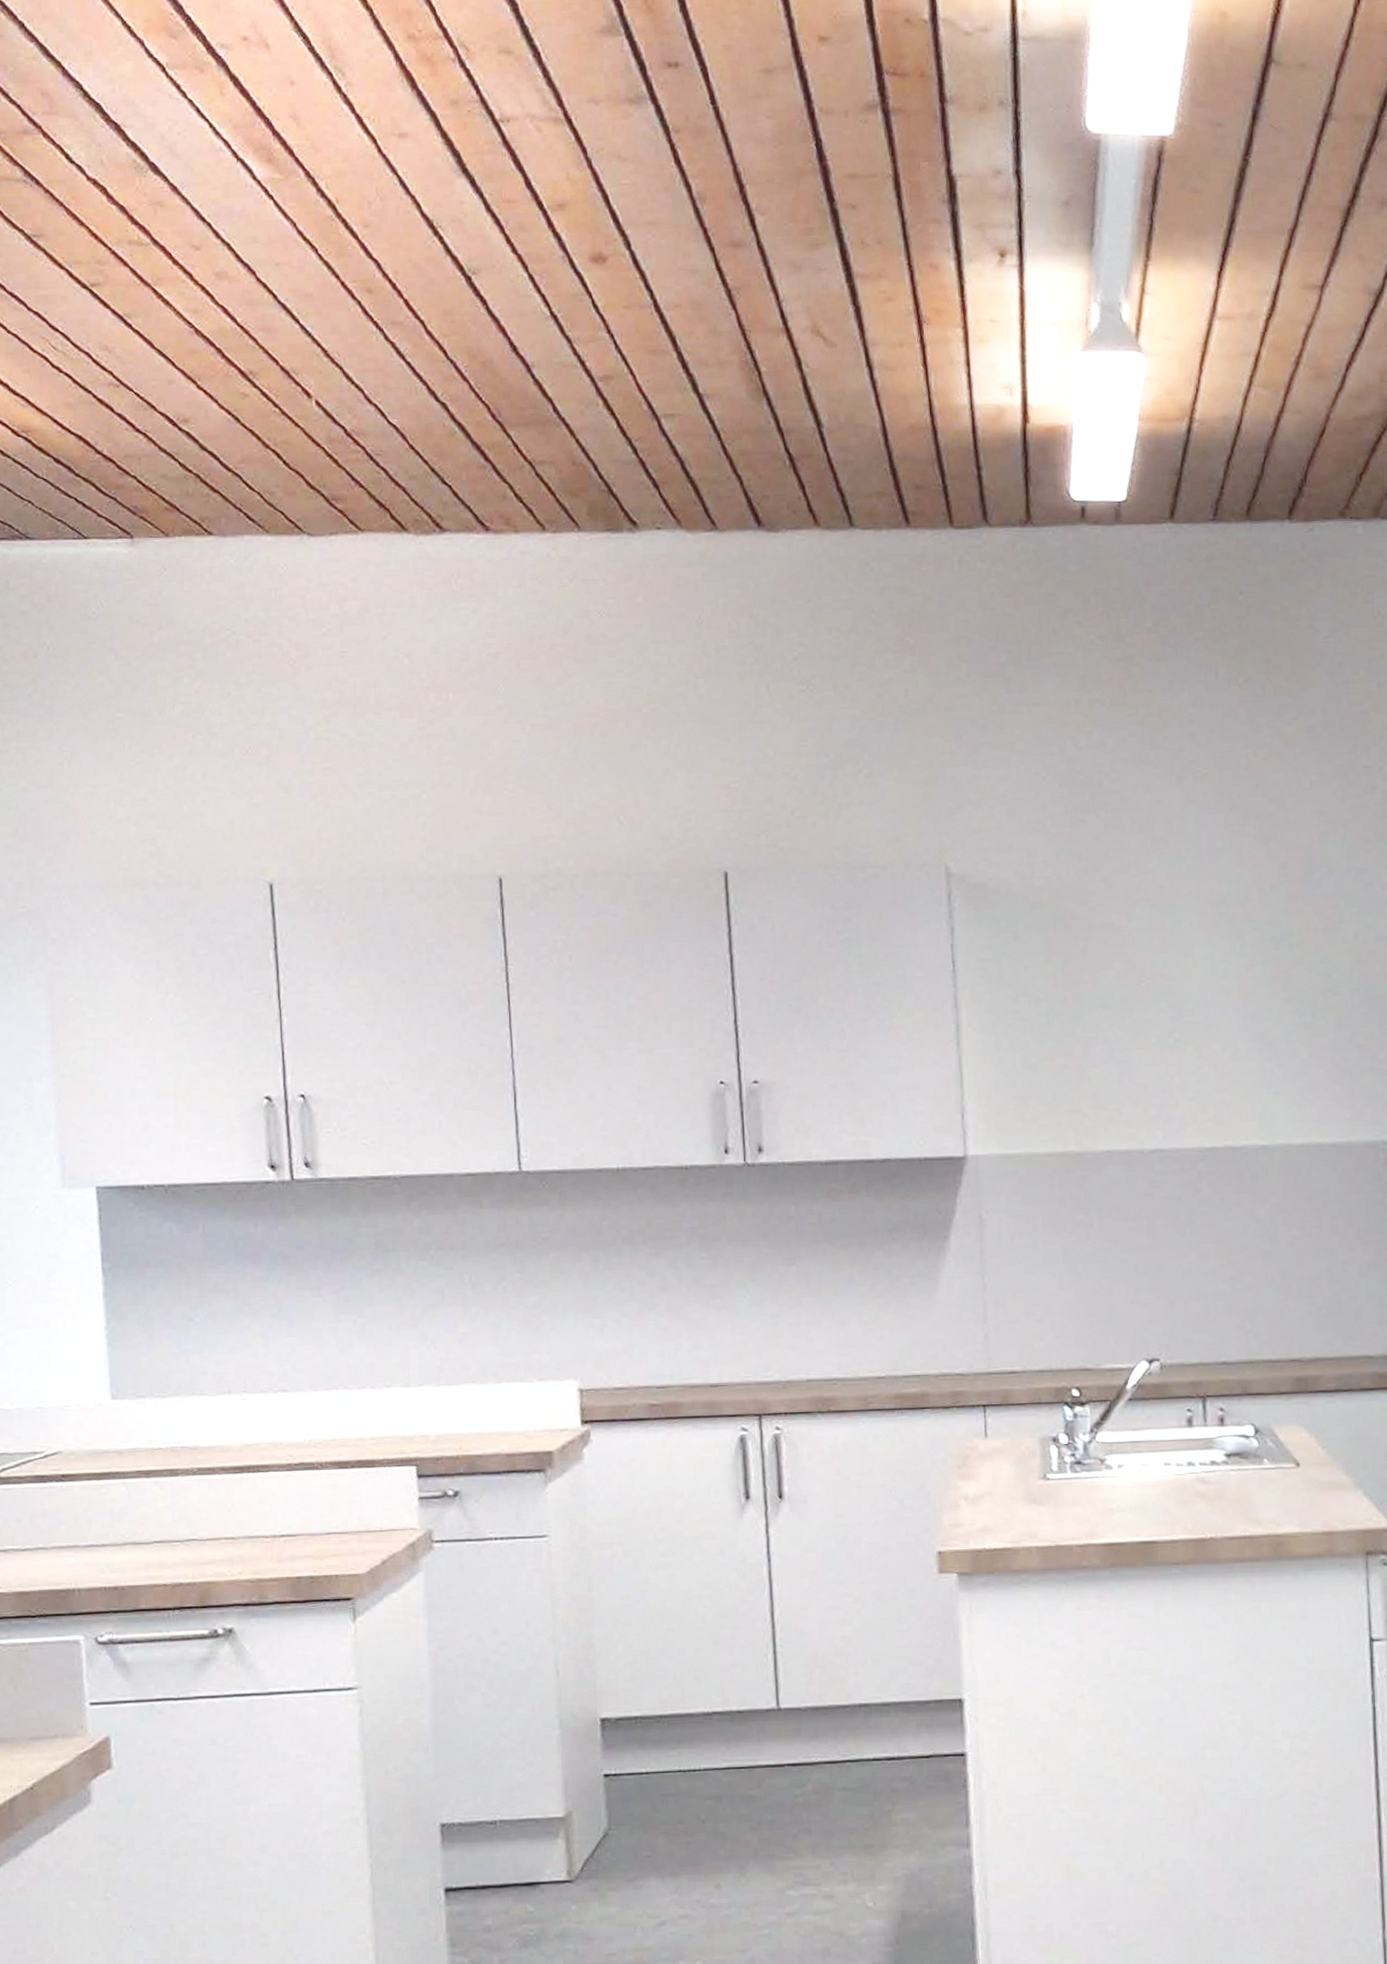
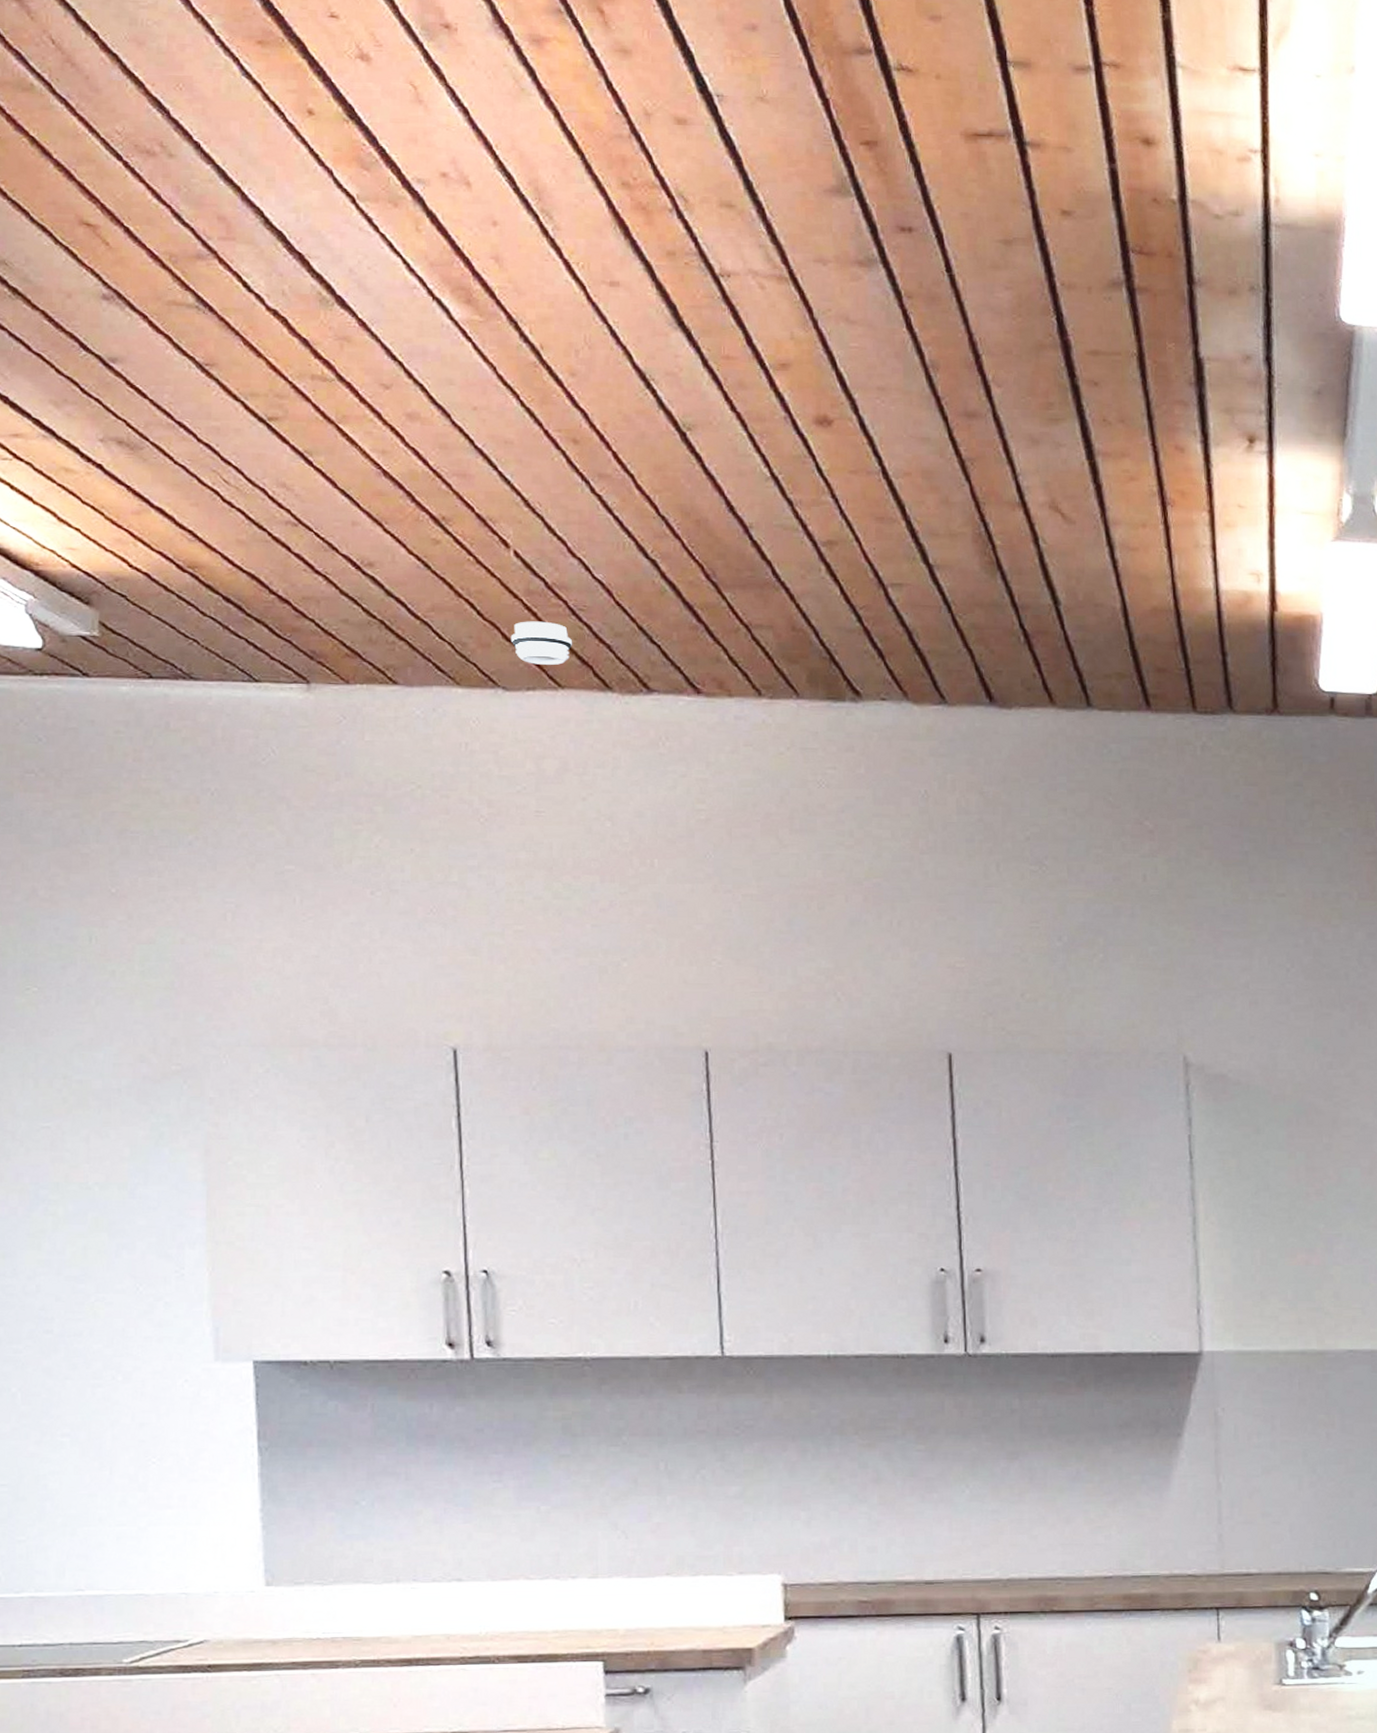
smoke detector: none [314,467,371,510] -> present [510,621,573,665]

